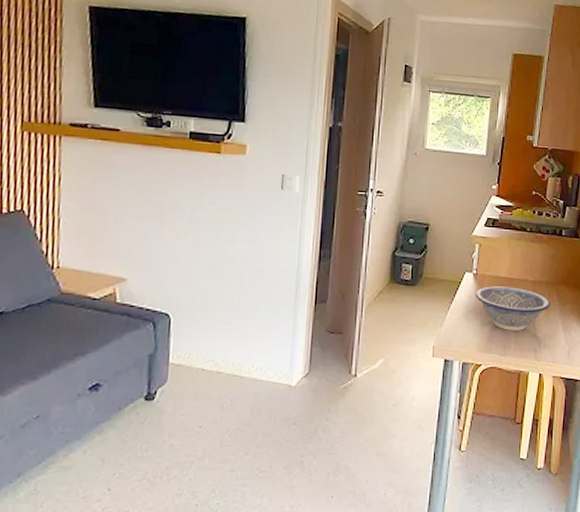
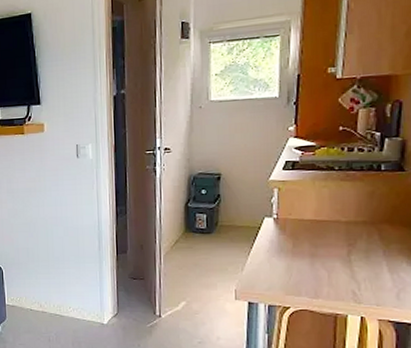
decorative bowl: present [475,286,551,331] -> none [277,229,371,273]

